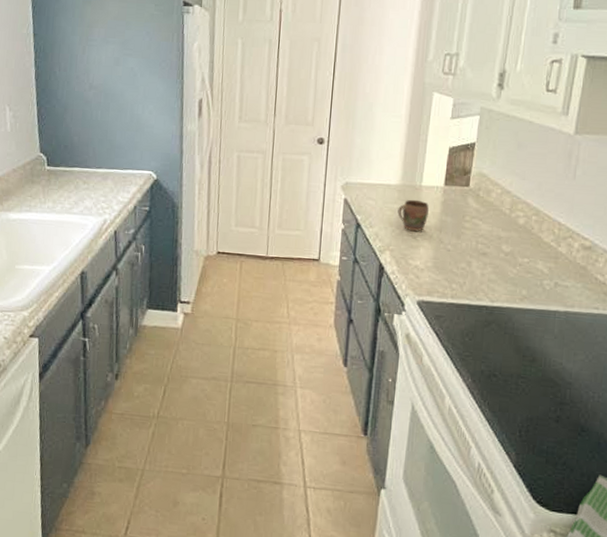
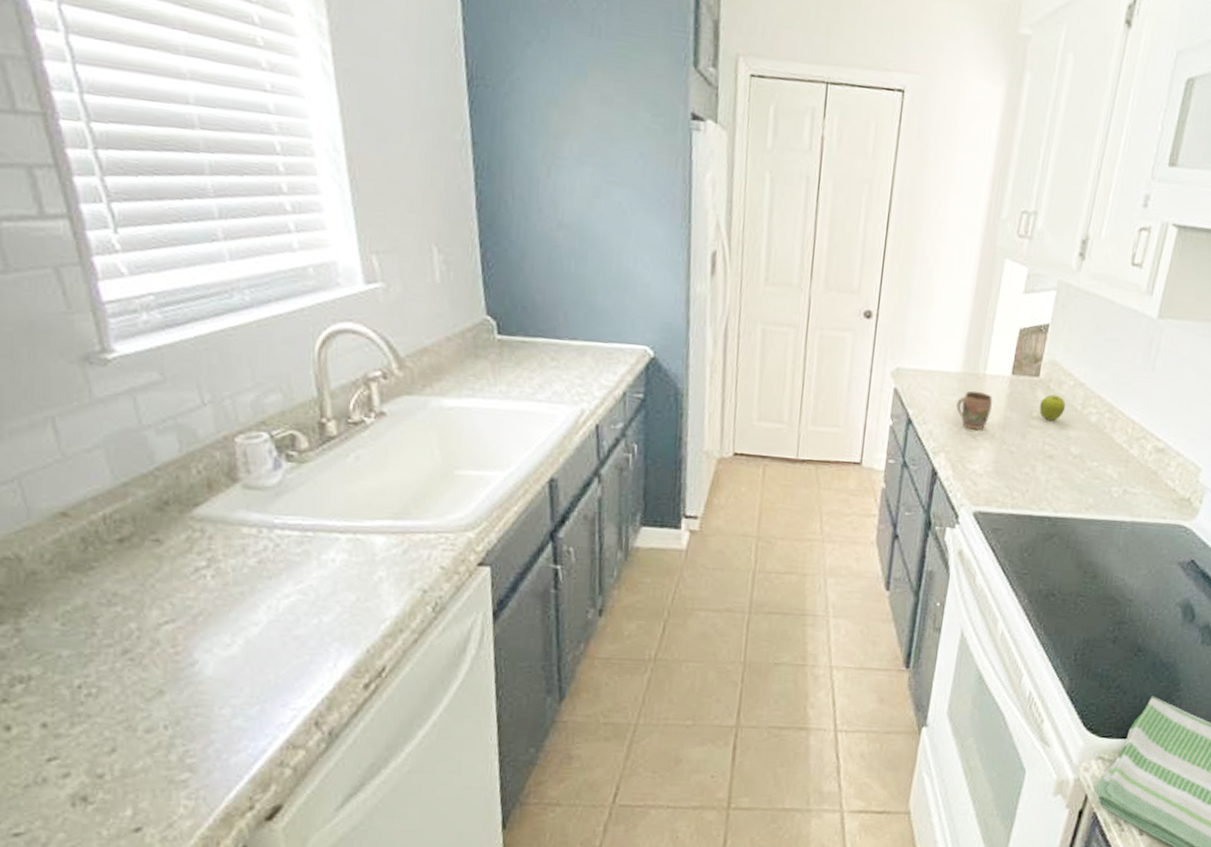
fruit: none [471,201,495,223] -> present [1039,394,1066,421]

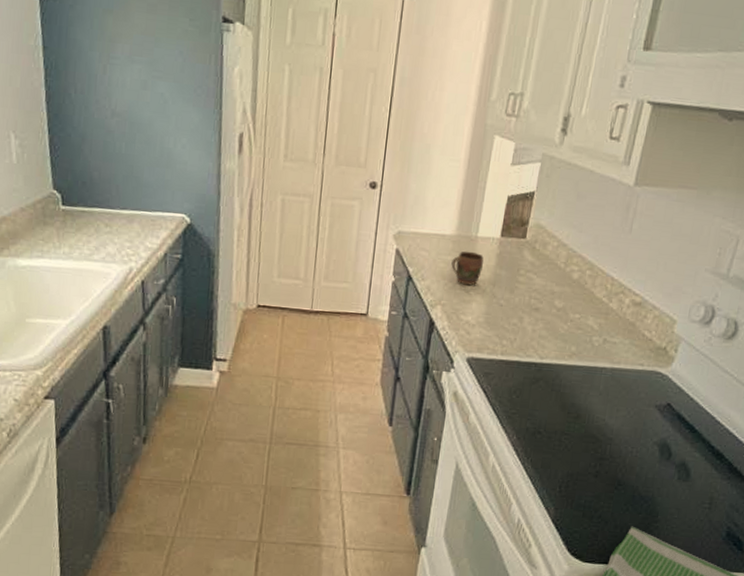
fruit: present [1039,394,1066,421] -> none [526,254,550,277]

